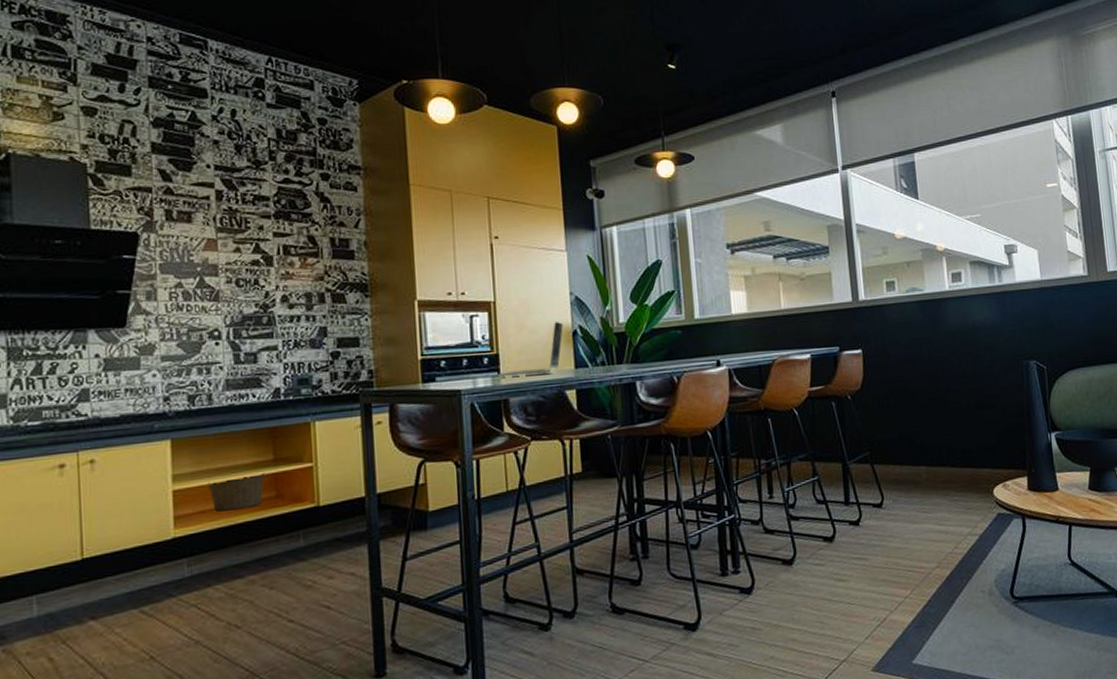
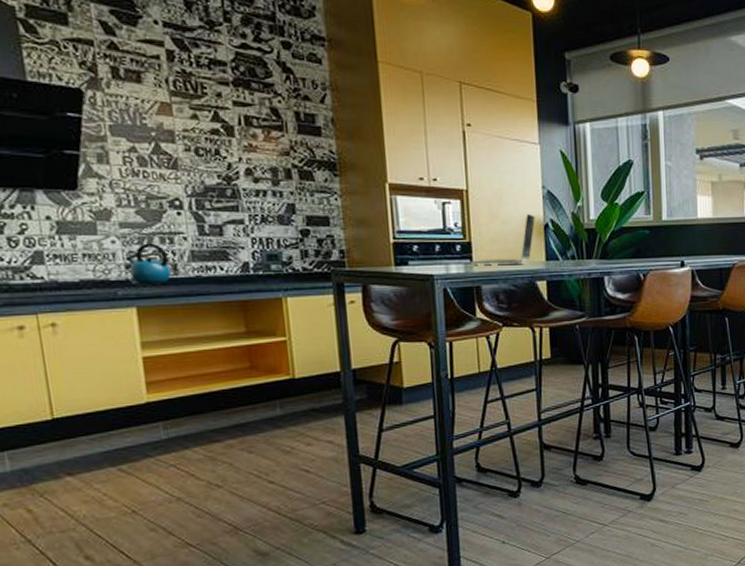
kettle: none [165,374,205,416] -> present [126,243,171,284]
basket: present [208,472,265,512] -> none [179,344,238,379]

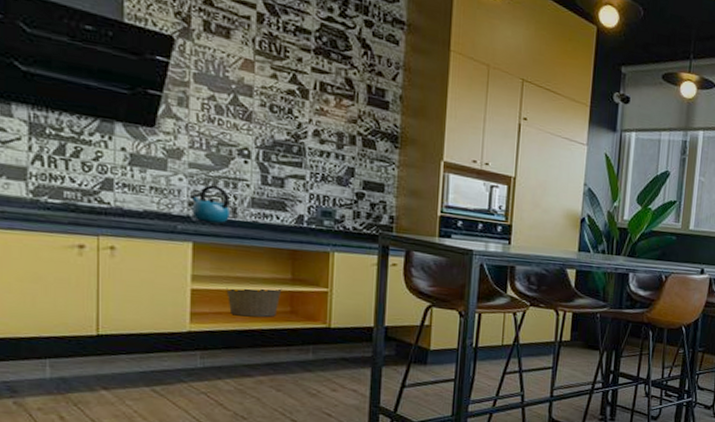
basket: none [179,344,238,379] -> present [226,288,282,318]
laptop: present [469,213,535,265] -> none [507,206,574,252]

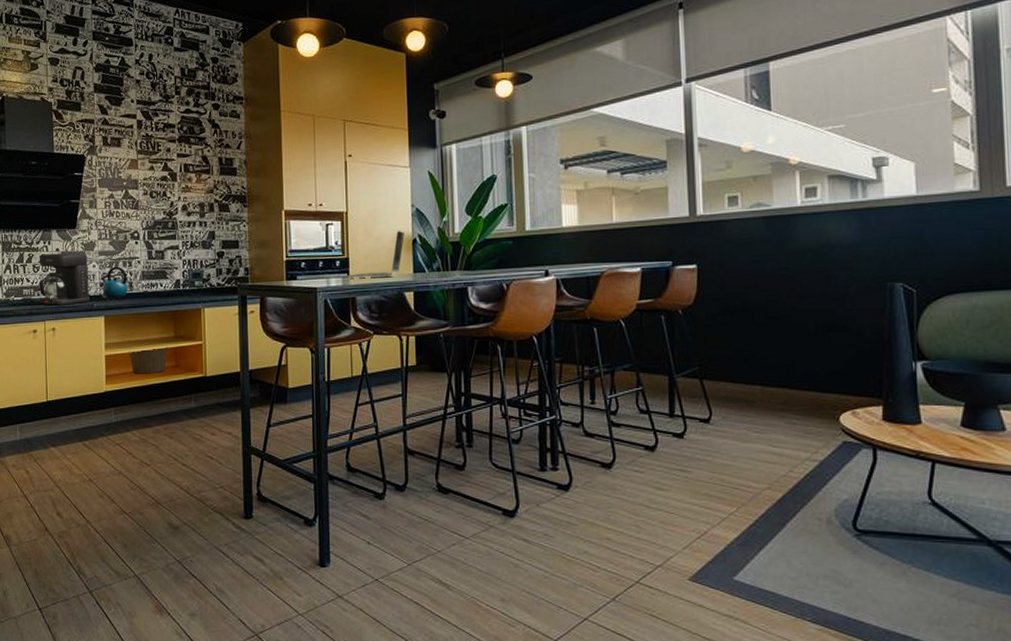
coffee maker: none [84,150,173,222] -> present [36,252,90,307]
laptop: none [507,206,574,252] -> present [346,230,405,278]

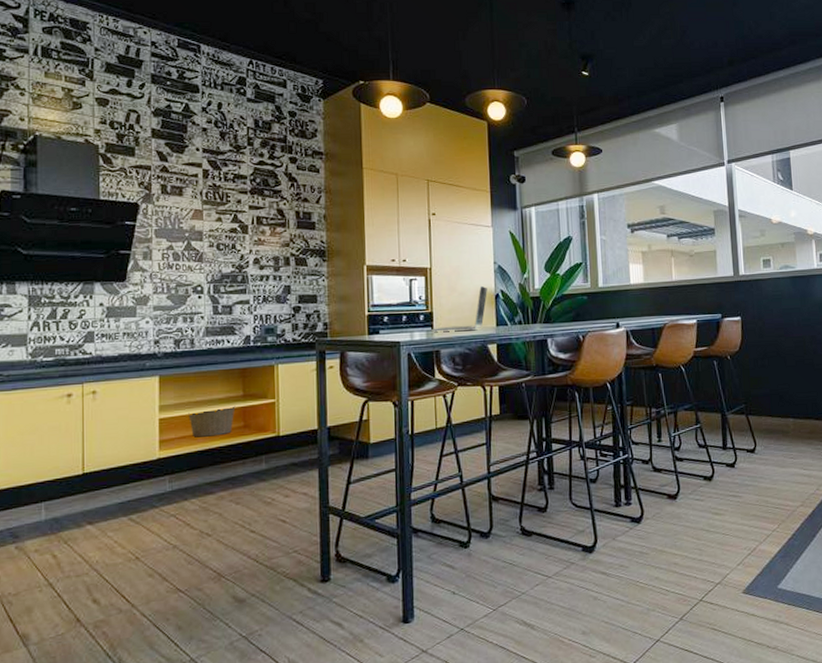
coffee maker: present [36,252,90,307] -> none [72,307,142,367]
kettle: present [101,266,128,298] -> none [156,322,188,357]

